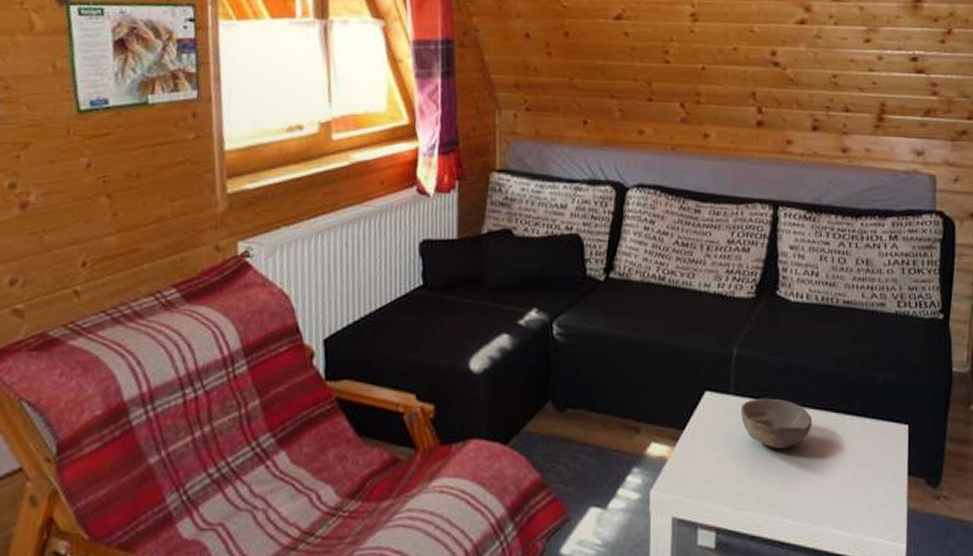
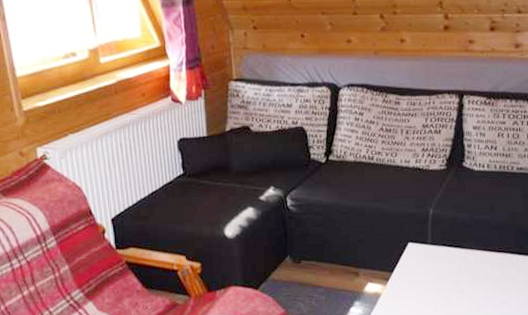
bowl: present [740,398,813,449] -> none [436,245,493,283]

